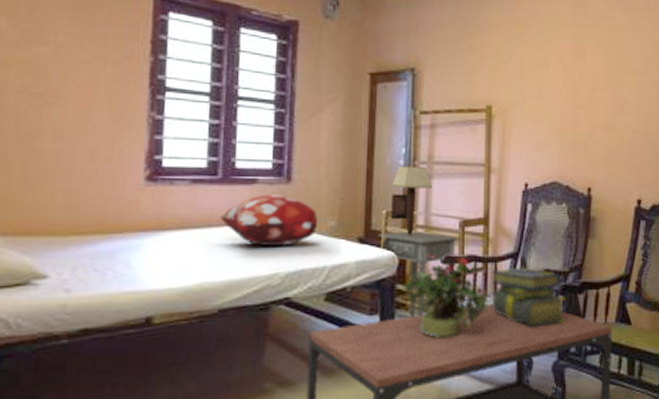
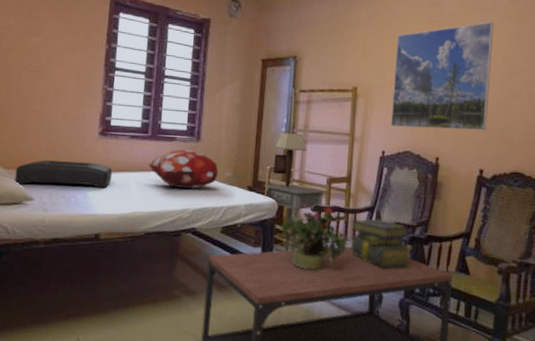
cushion: none [16,219,168,258] -> present [14,160,113,189]
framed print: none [533,24,647,154] -> present [390,21,494,131]

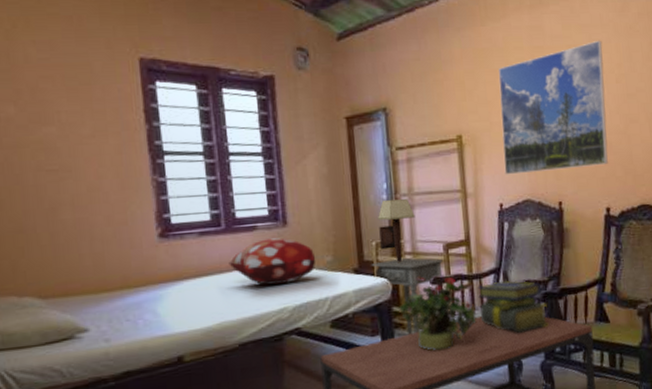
cushion: present [14,160,113,189] -> none [57,272,186,316]

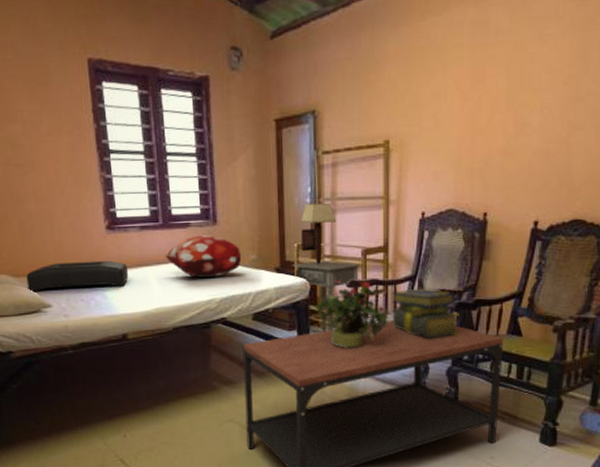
cushion: none [57,272,186,316] -> present [26,260,129,293]
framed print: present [498,40,608,175] -> none [430,35,554,183]

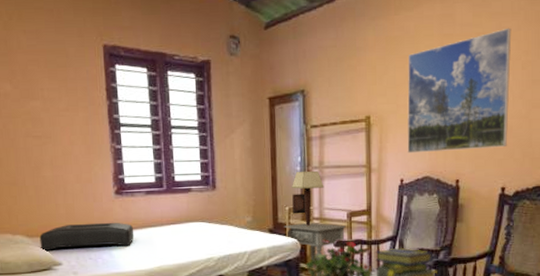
decorative pillow: present [165,235,242,278] -> none [168,199,238,238]
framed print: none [430,35,554,183] -> present [407,27,512,154]

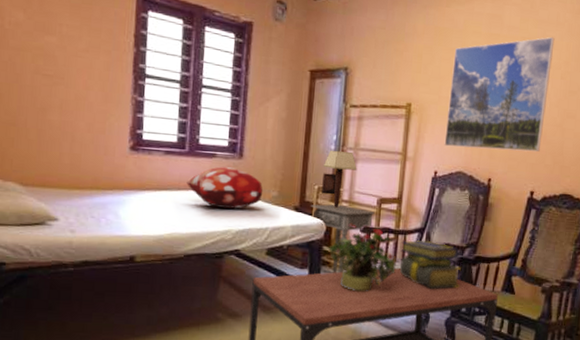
cushion: present [39,222,135,252] -> none [35,176,147,208]
decorative pillow: none [168,199,238,238] -> present [186,167,263,209]

